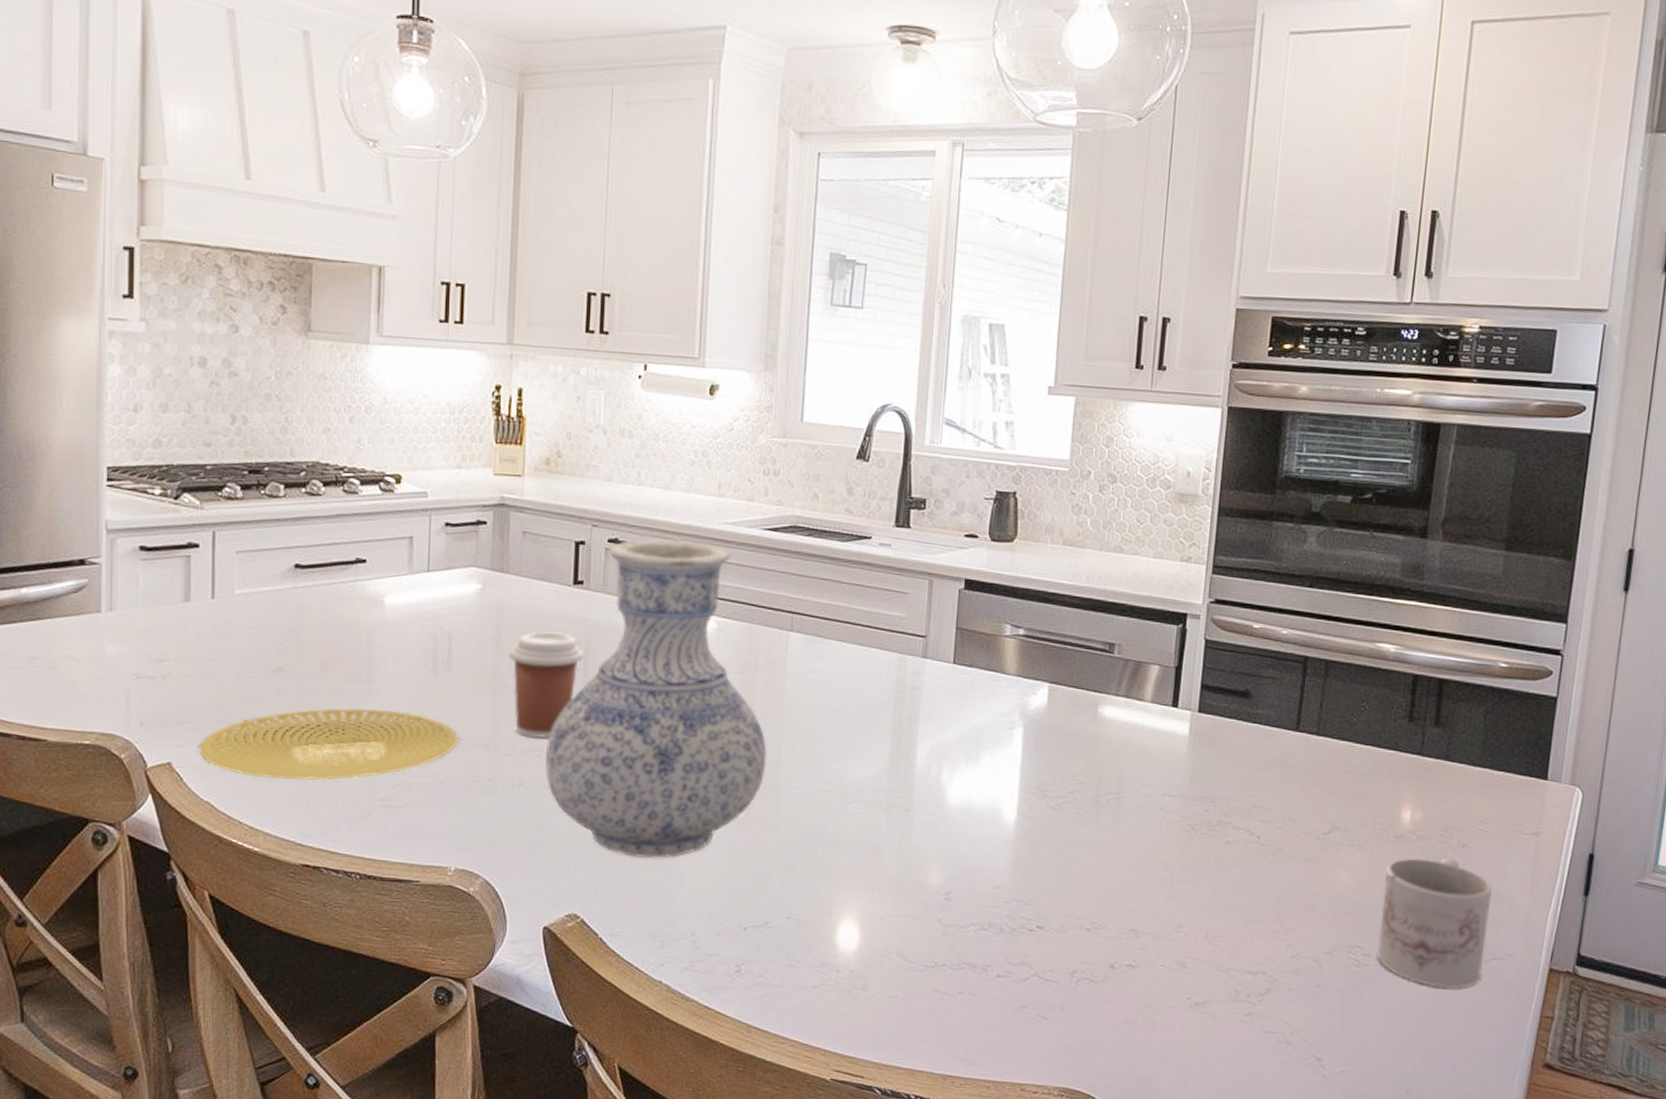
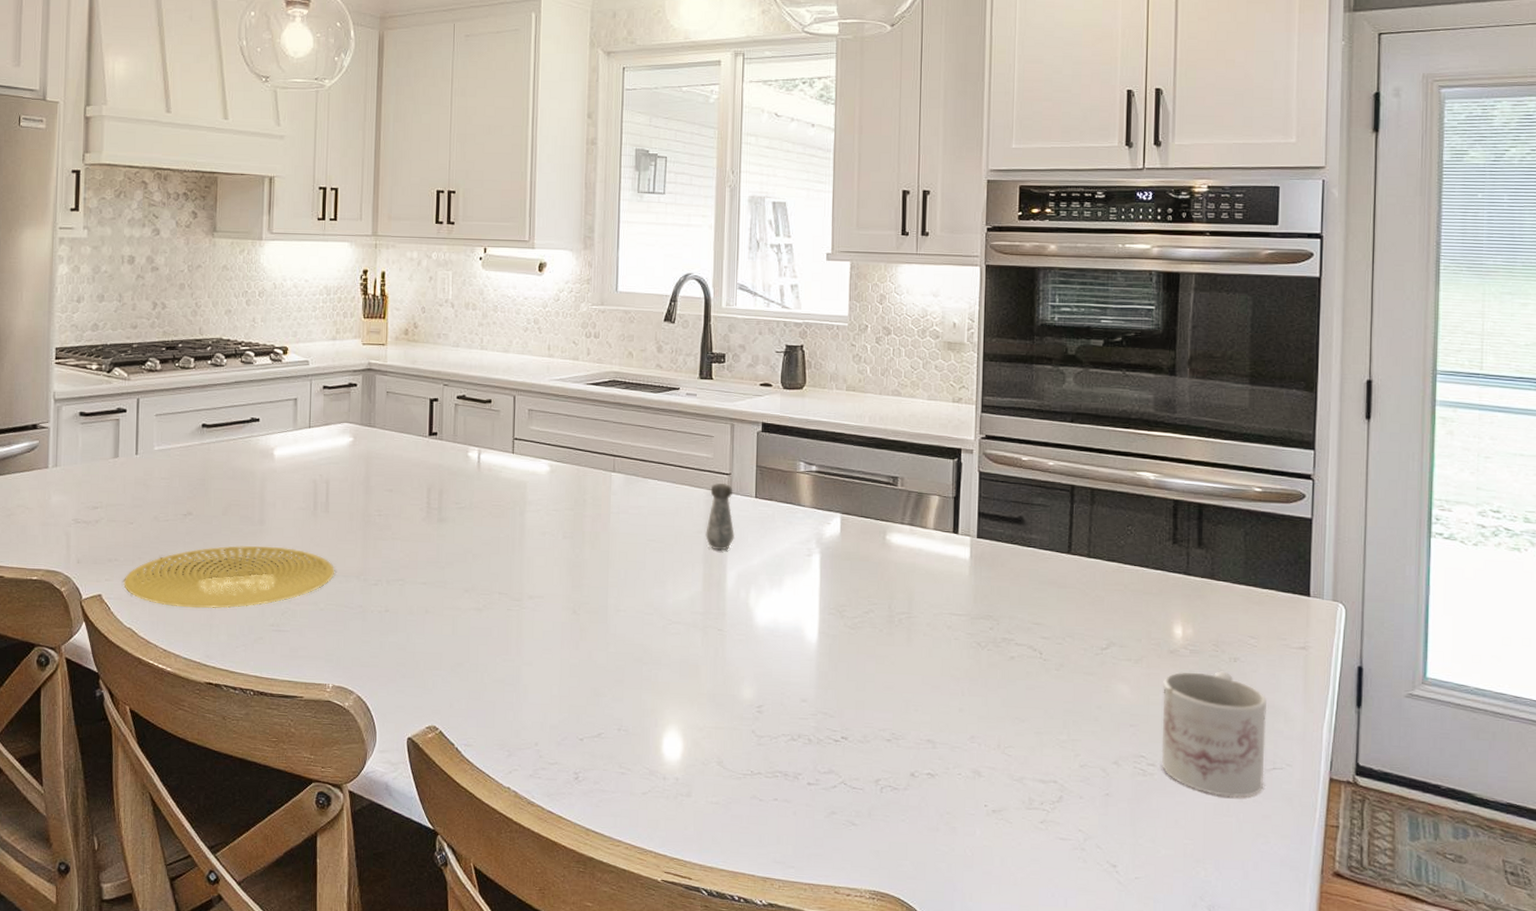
coffee cup: present [508,631,583,739] -> none [376,476,438,570]
vase: present [545,539,767,859] -> none [408,395,596,676]
salt shaker: none [895,646,929,722] -> present [705,483,734,551]

